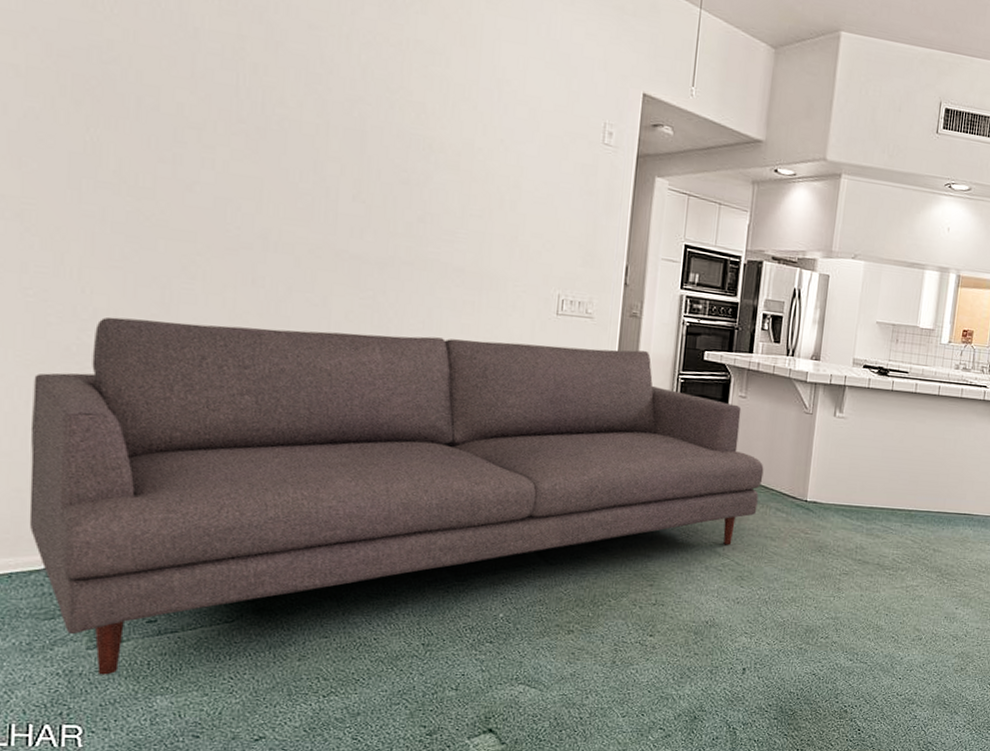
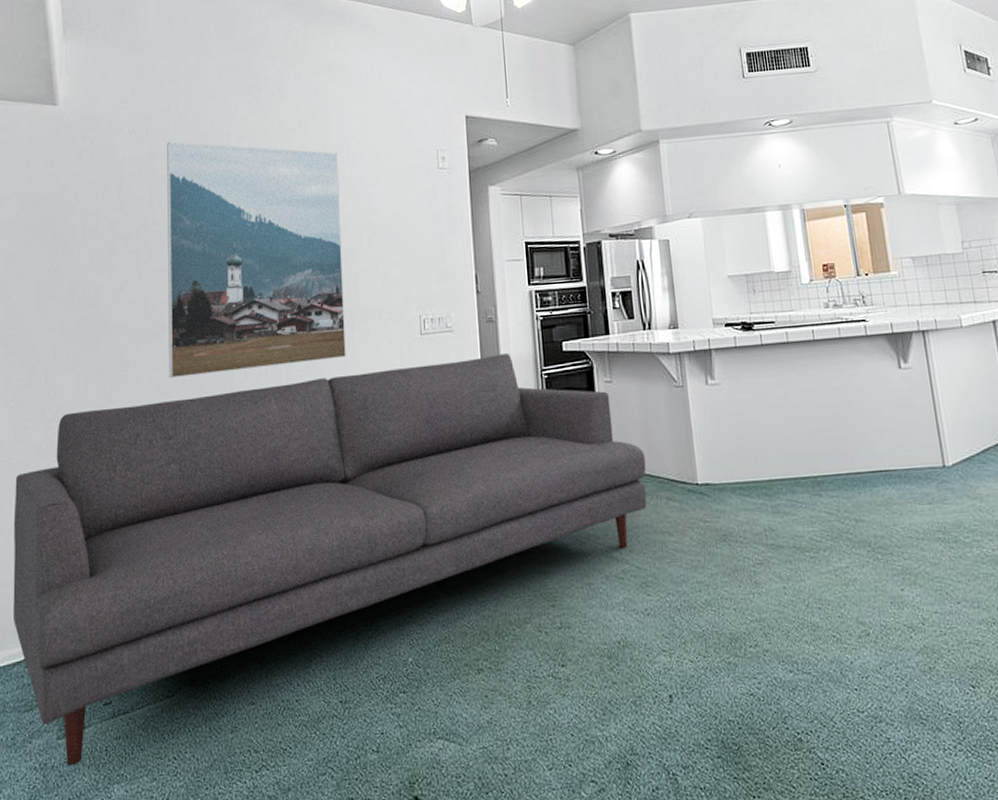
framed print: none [249,24,486,322] -> present [167,142,346,379]

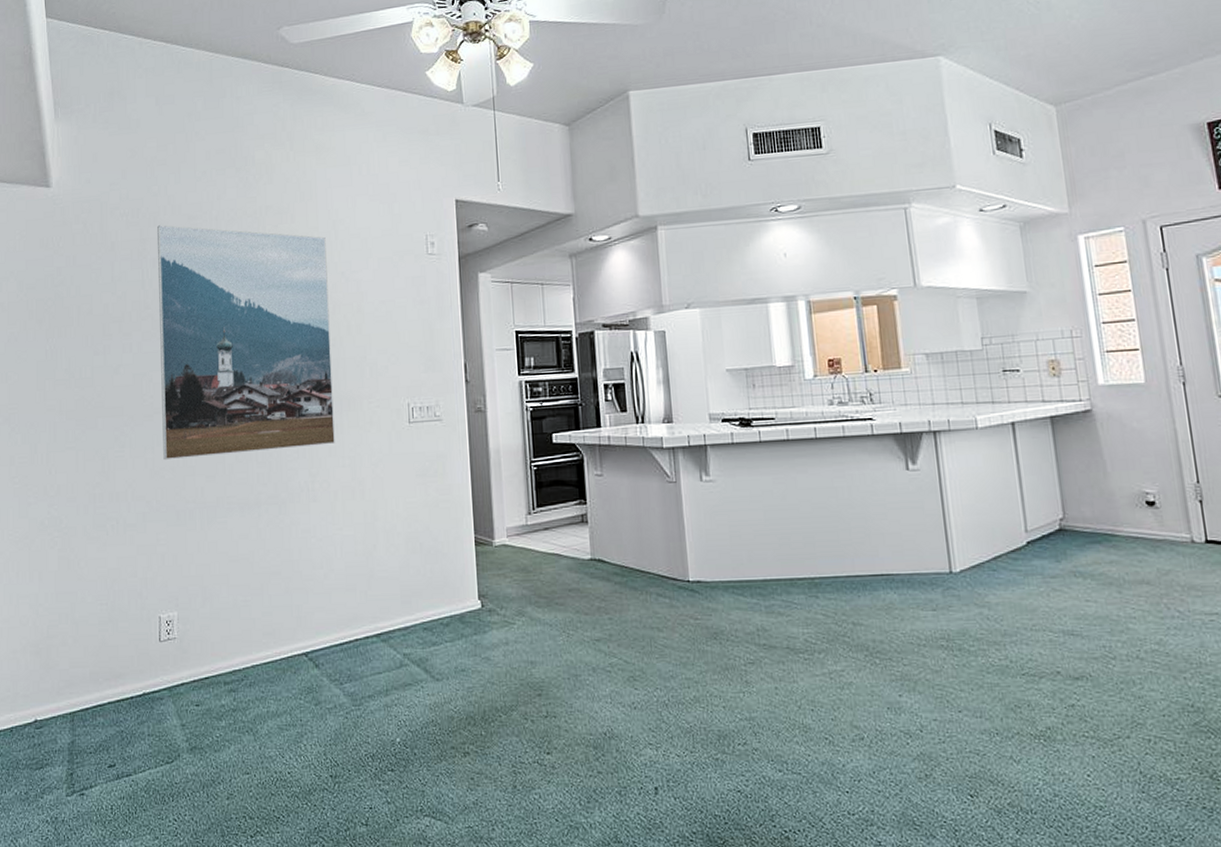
sofa: present [12,354,647,766] -> none [20,444,637,821]

